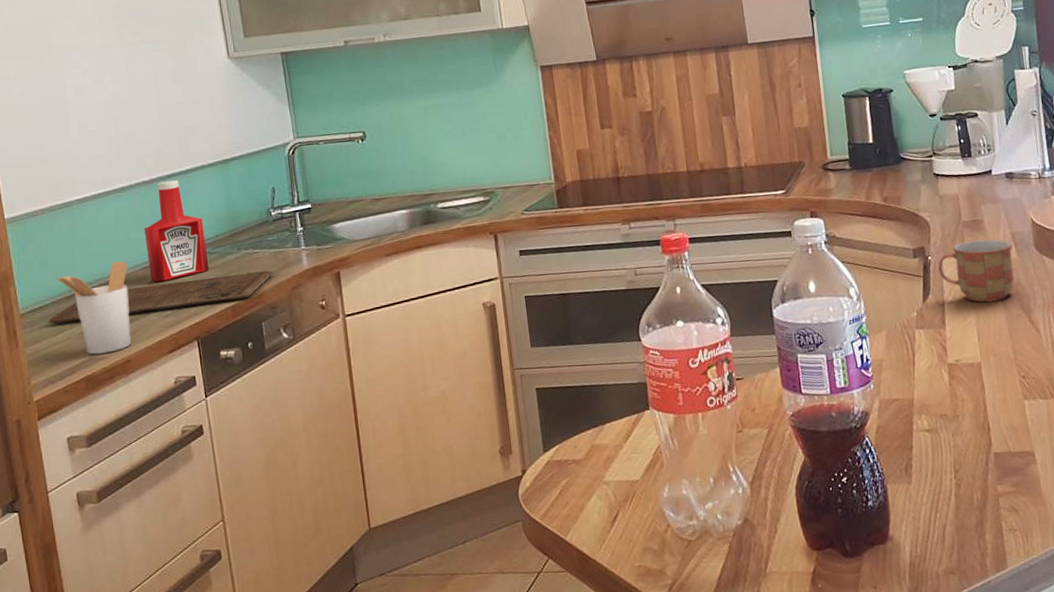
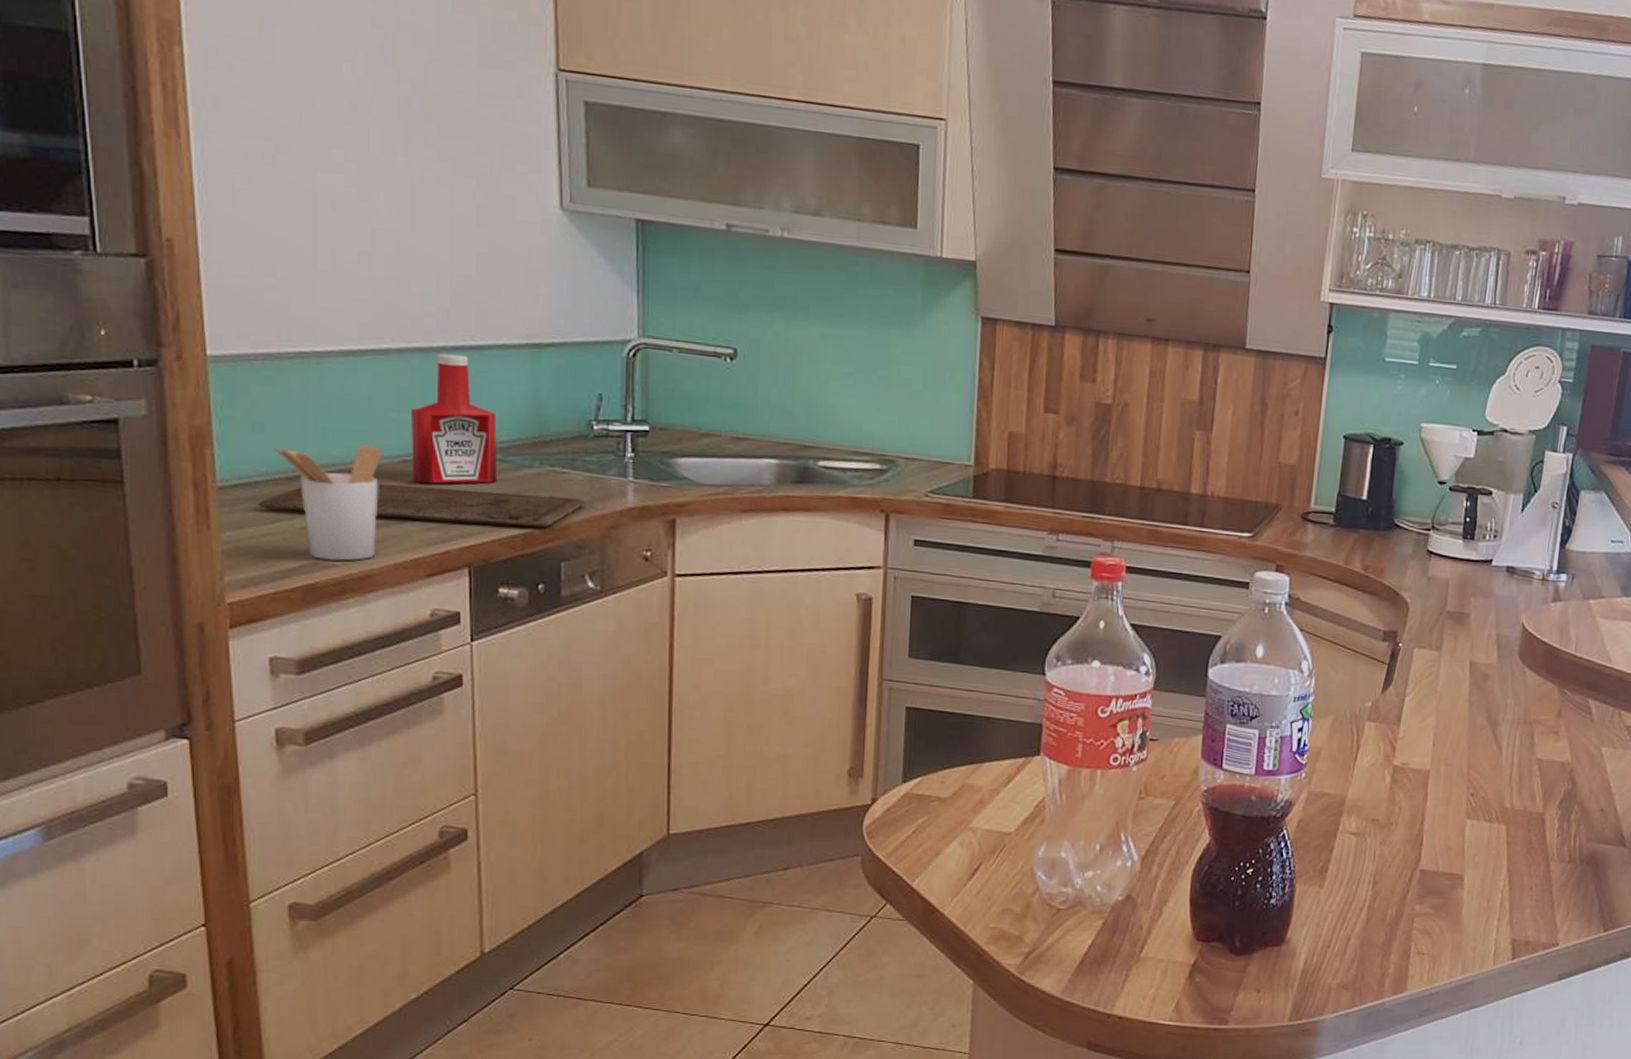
mug: present [938,239,1014,303] -> none [1407,634,1495,708]

